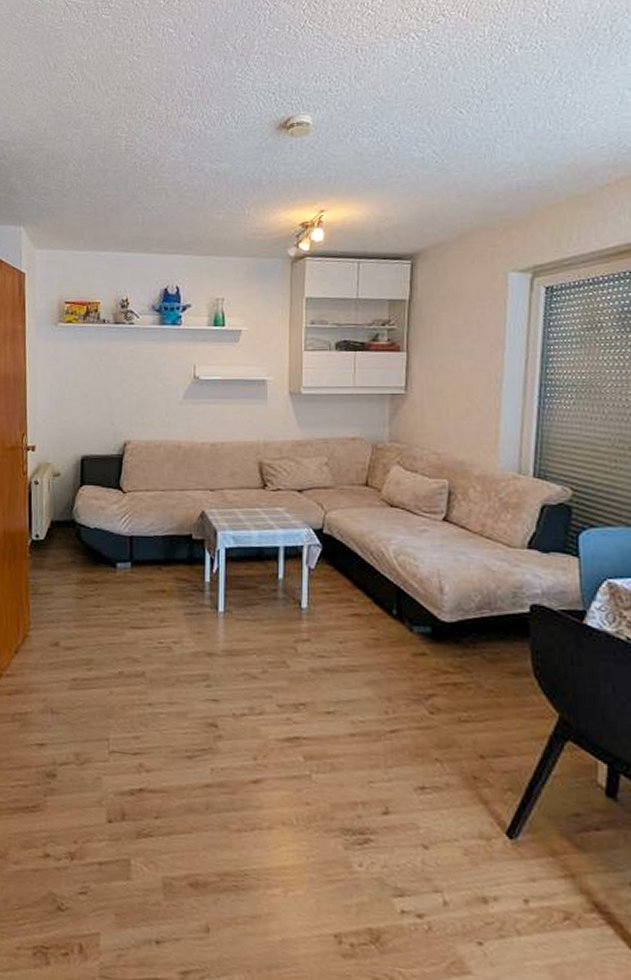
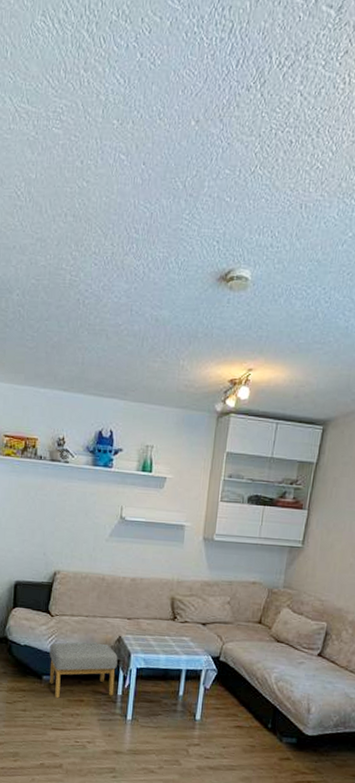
footstool: none [123,520,202,589] -> present [49,642,118,698]

